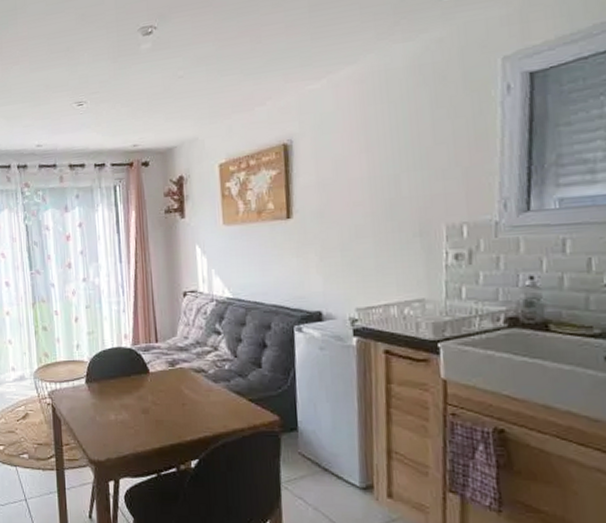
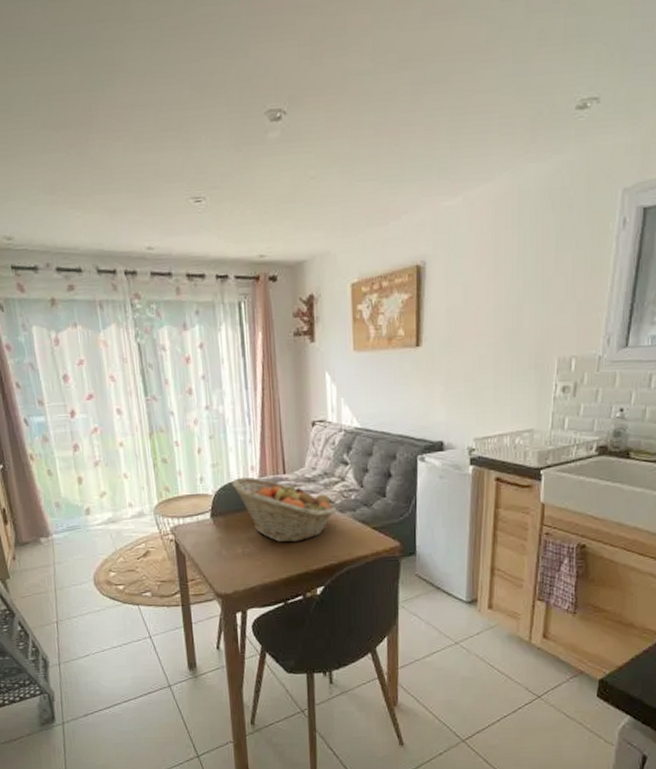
fruit basket: none [106,344,211,412] -> present [231,477,337,543]

